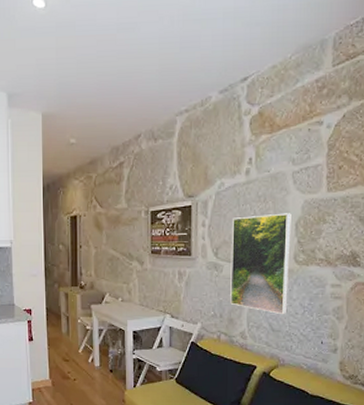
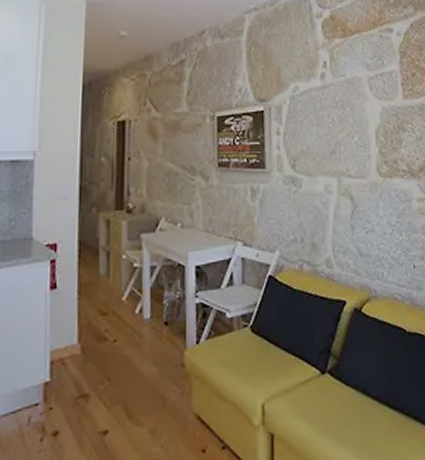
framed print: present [230,213,291,315] -> none [309,121,375,236]

